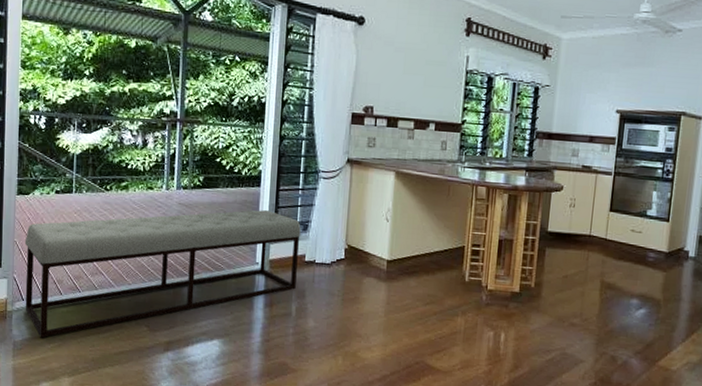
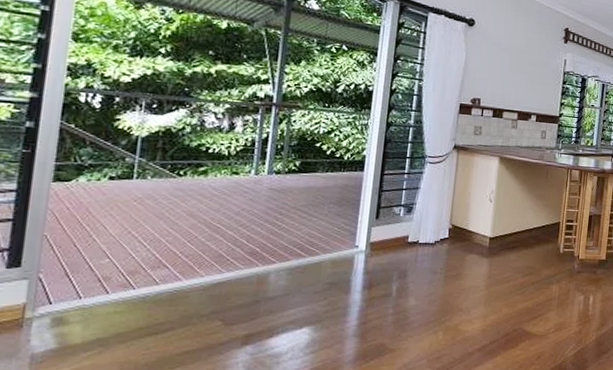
bench: present [24,210,301,338] -> none [52,194,405,346]

